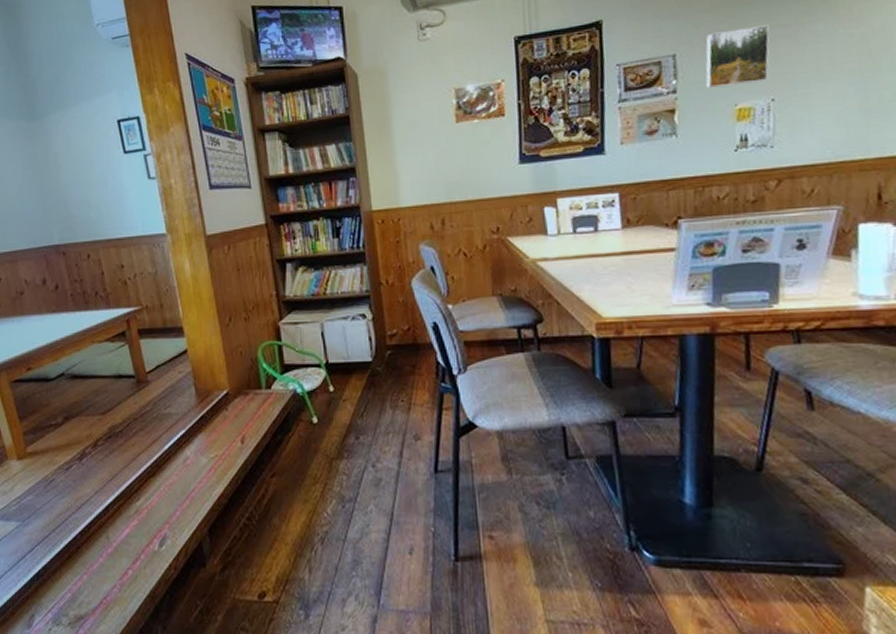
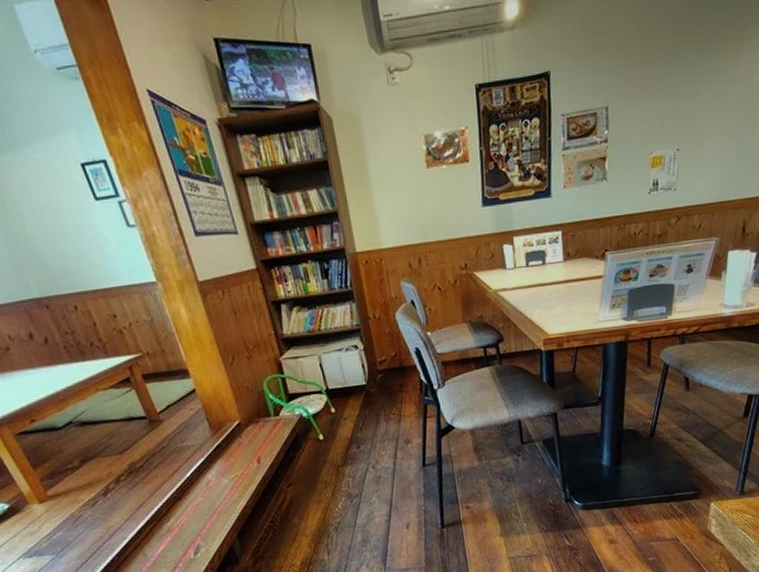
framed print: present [705,25,770,89] -> none [629,82,680,139]

